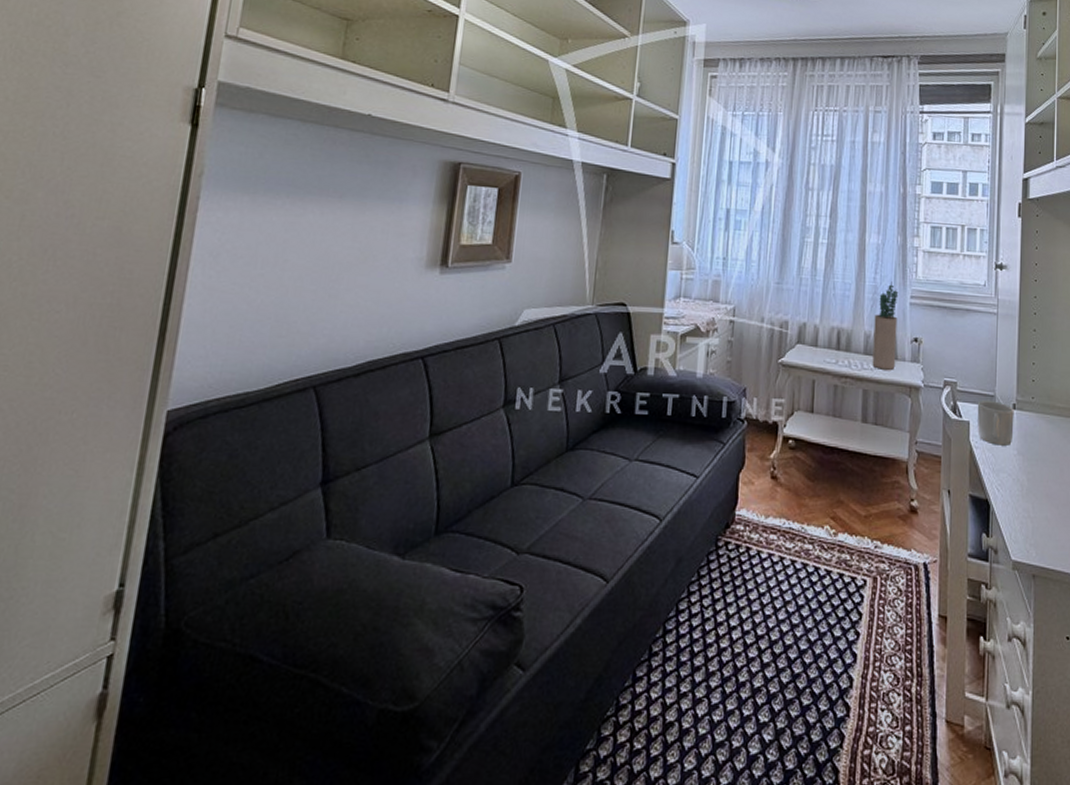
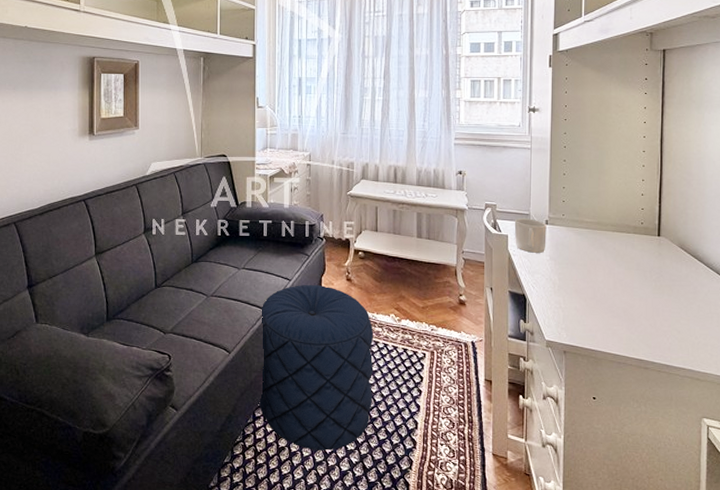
pouf: none [641,483,803,725] -> present [258,284,374,450]
vase: present [872,281,899,370] -> none [424,127,444,197]

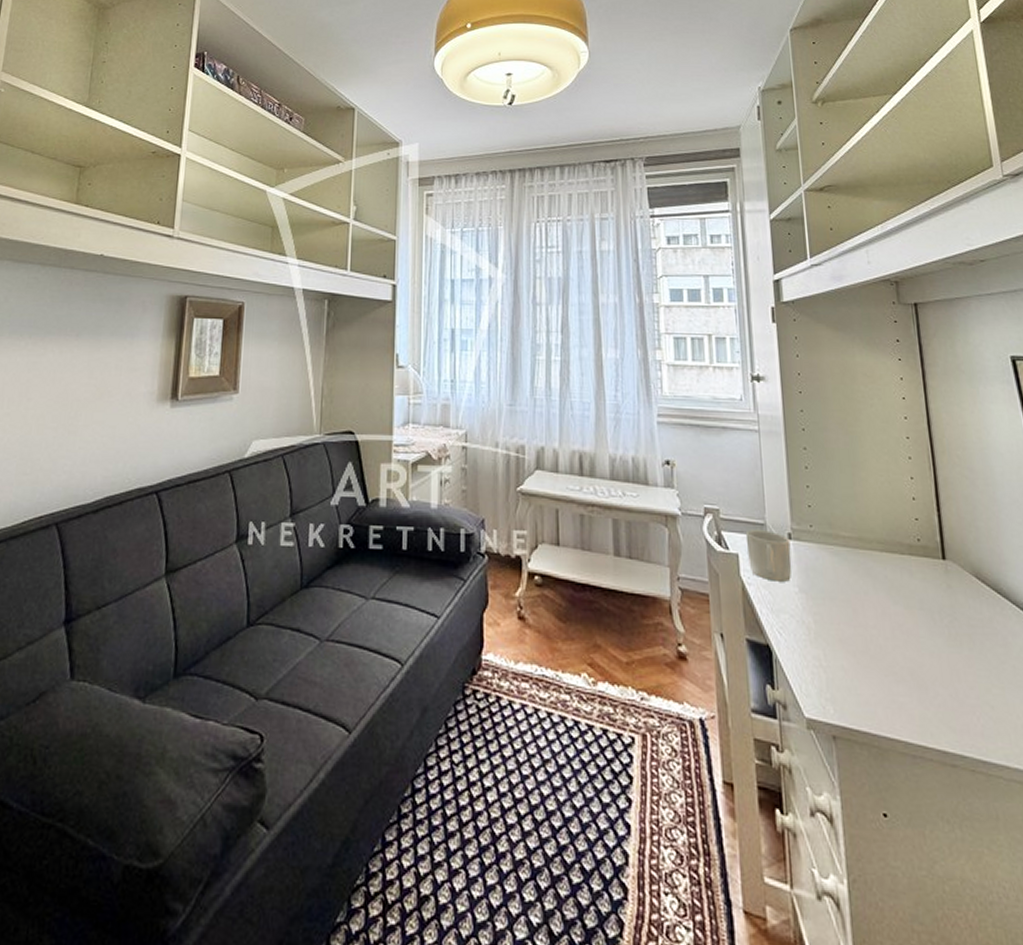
pouf: present [258,284,374,450] -> none [390,624,560,902]

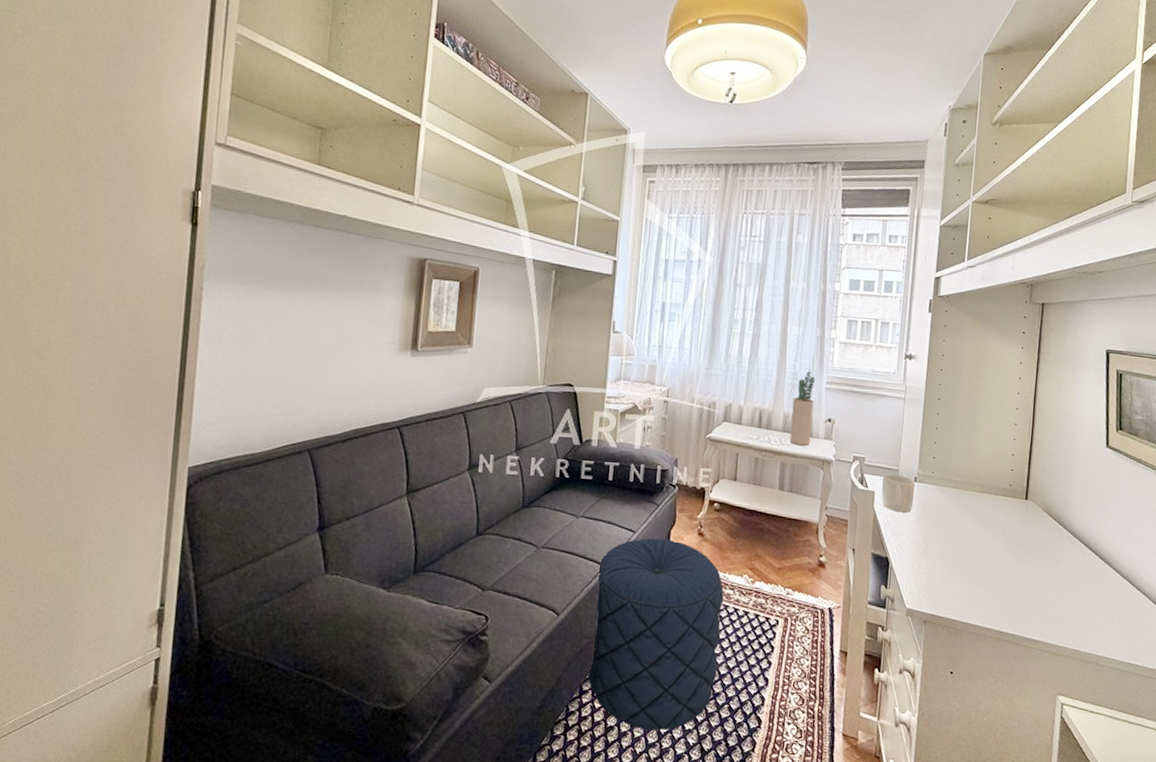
pouf: none [390,624,560,902] -> present [587,538,724,730]
vase: none [619,399,647,497] -> present [790,369,816,446]

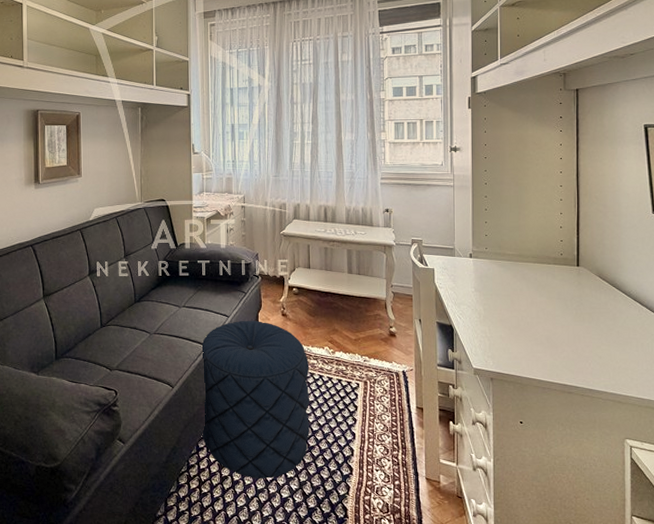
vase: present [790,369,816,446] -> none [353,168,372,234]
mug: present [881,473,915,513] -> none [440,252,471,285]

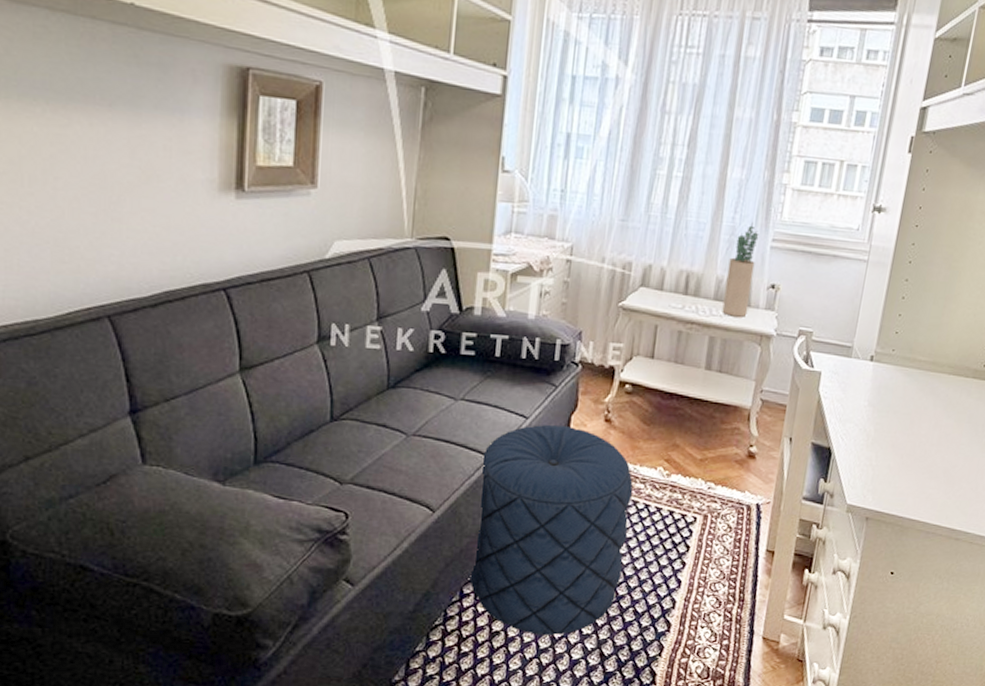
vase: none [353,168,372,234] -> present [722,222,759,317]

